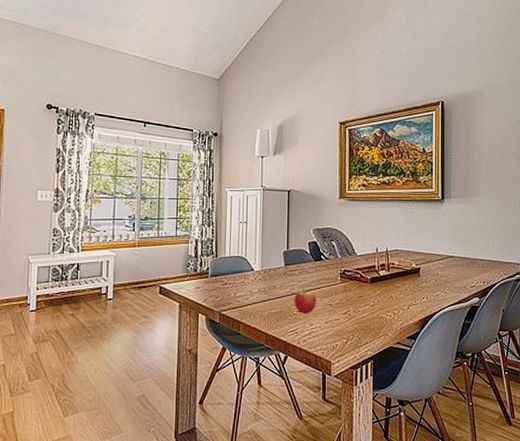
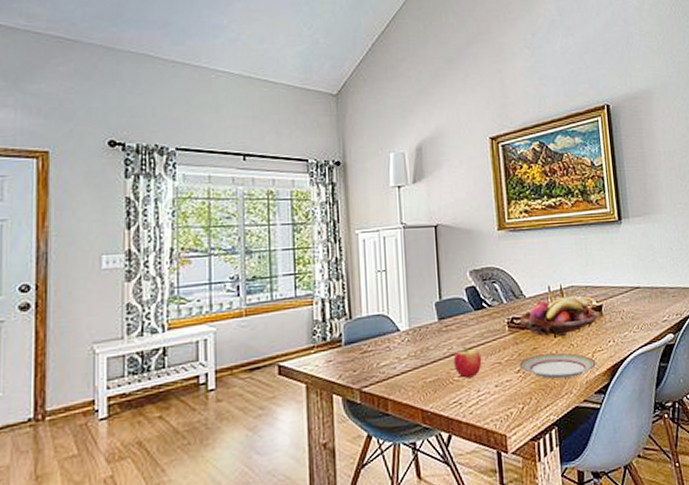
plate: none [346,302,410,323] -> present [519,352,596,379]
fruit basket: none [351,258,418,290] -> present [520,296,600,337]

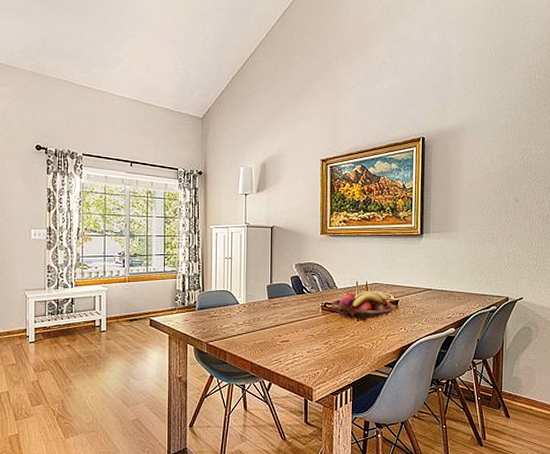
apple: present [453,344,482,379] -> none [277,318,299,344]
plate: present [519,352,596,379] -> none [327,333,388,352]

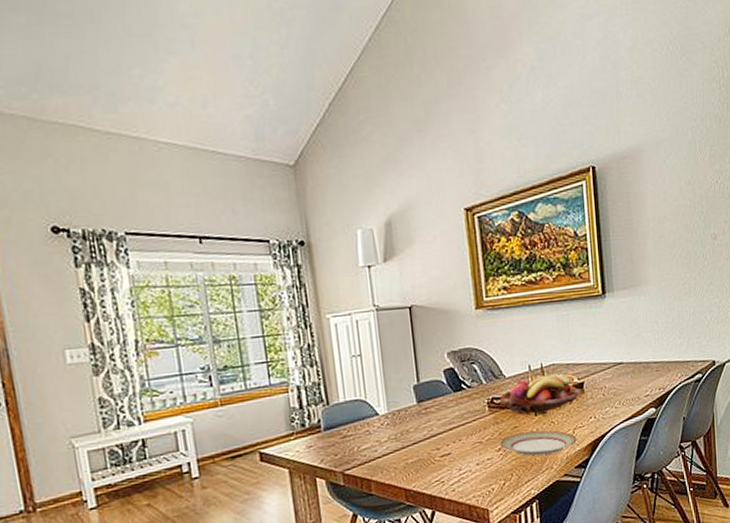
plate: none [327,333,388,352] -> present [500,430,577,456]

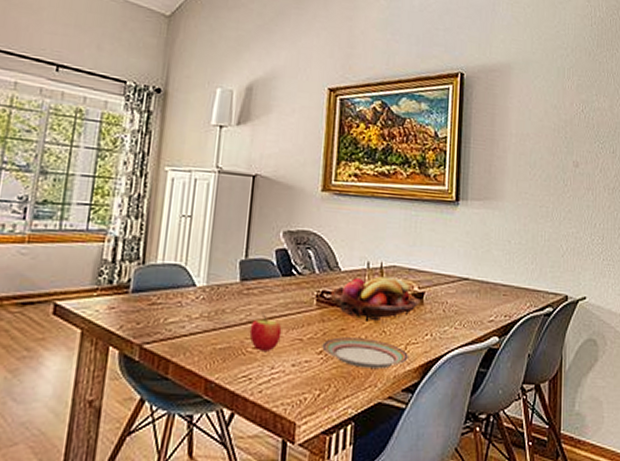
apple: none [434,425,463,458] -> present [249,312,282,352]

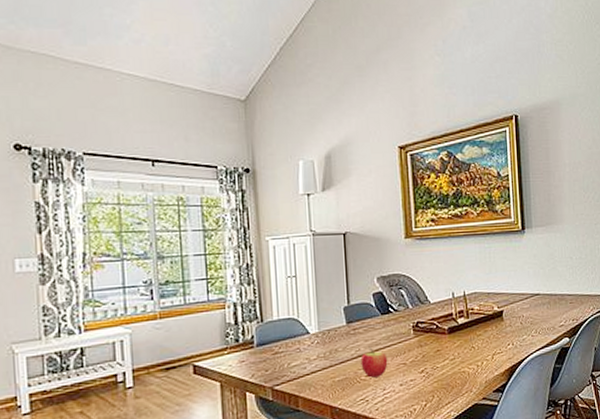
plate: present [322,337,408,369] -> none [423,354,495,379]
fruit basket: present [331,276,421,322] -> none [425,301,501,340]

